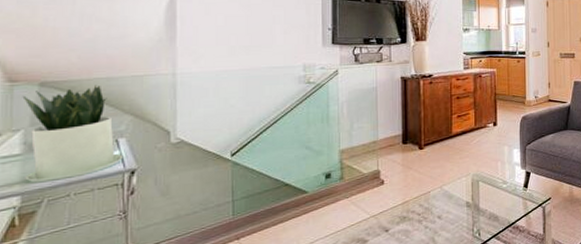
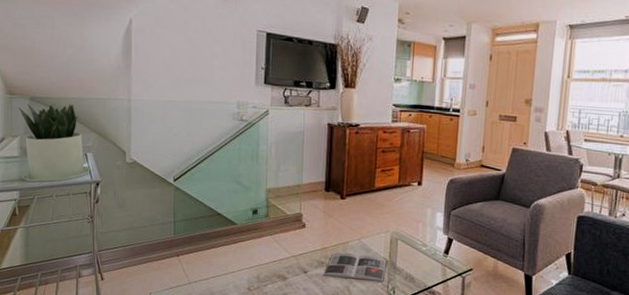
magazine: none [407,201,470,230] -> present [324,252,387,282]

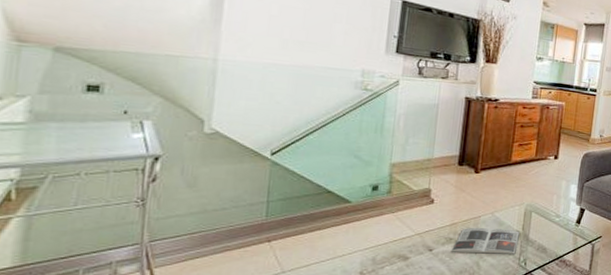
planter: present [18,103,91,183] -> none [27,55,147,158]

